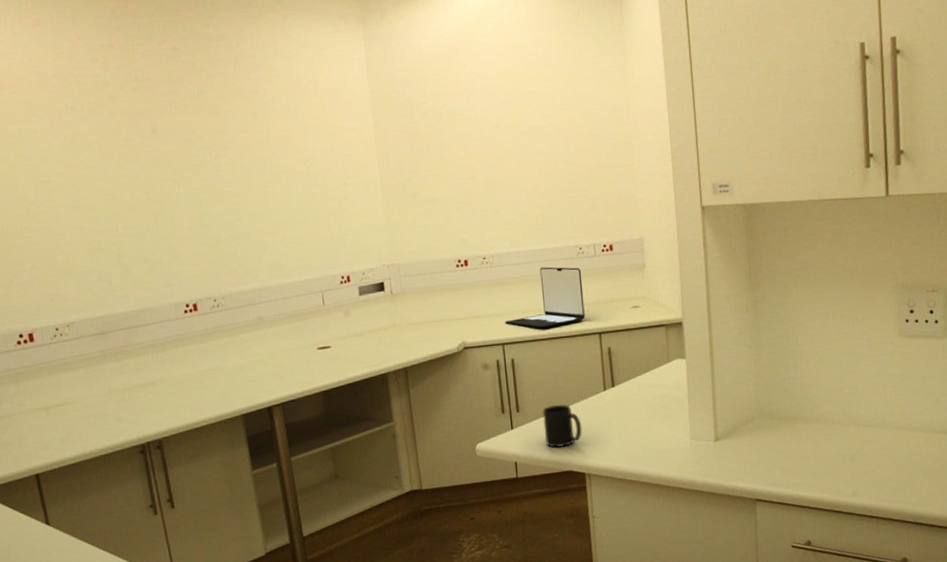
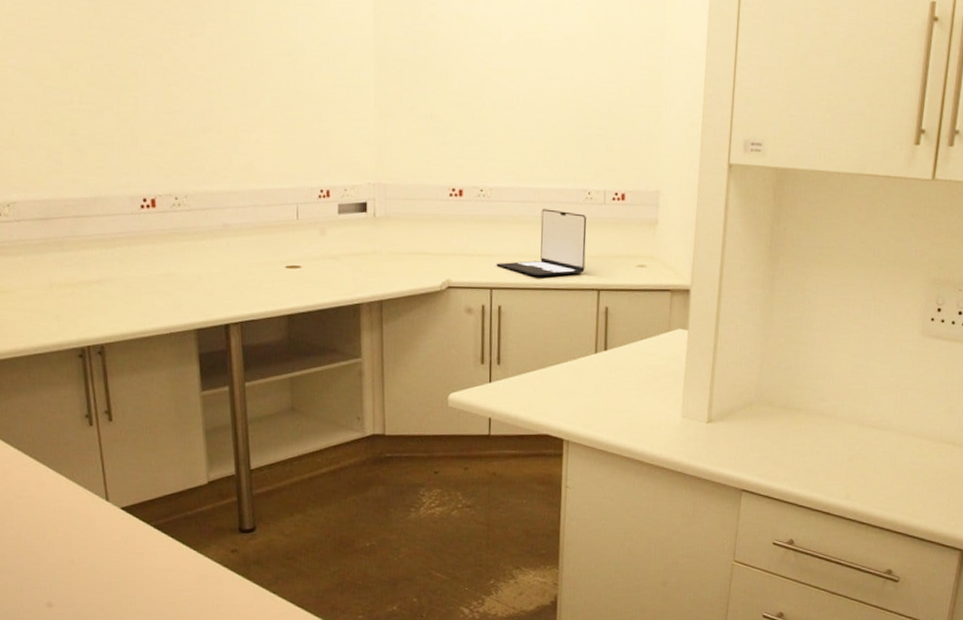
mug: present [542,404,582,448] -> none [524,362,566,409]

